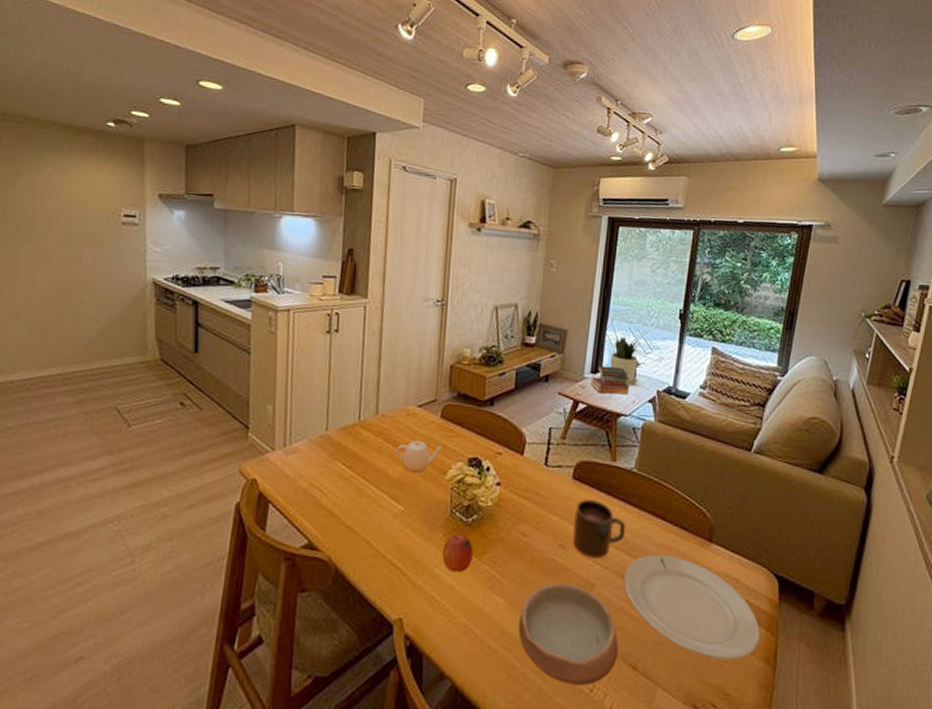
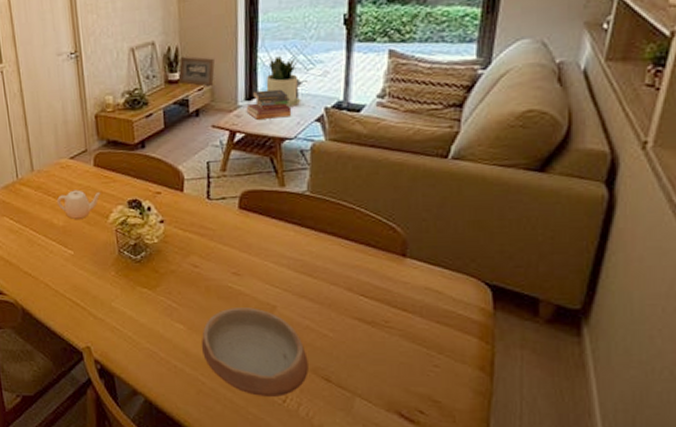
fruit: present [441,534,473,573] -> none [116,271,147,305]
mug: present [573,499,626,558] -> none [245,227,304,282]
plate: present [623,554,760,661] -> none [306,273,472,370]

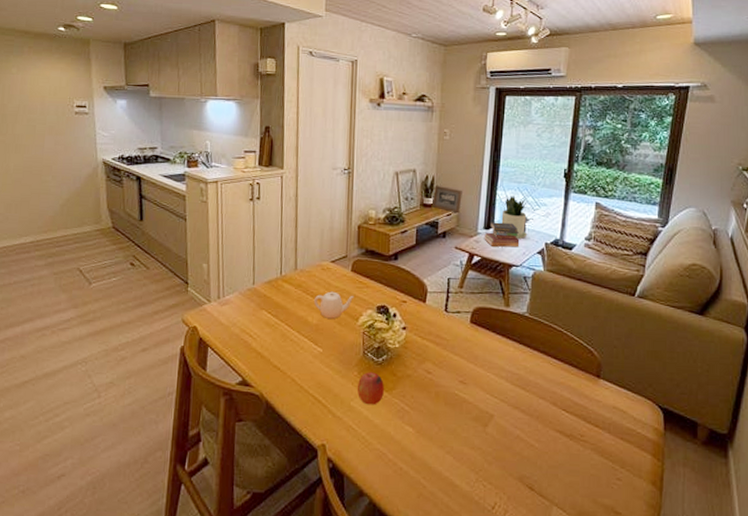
fruit: none [116,271,147,305] -> present [357,372,384,405]
bowl: present [201,307,309,398] -> none [426,414,516,504]

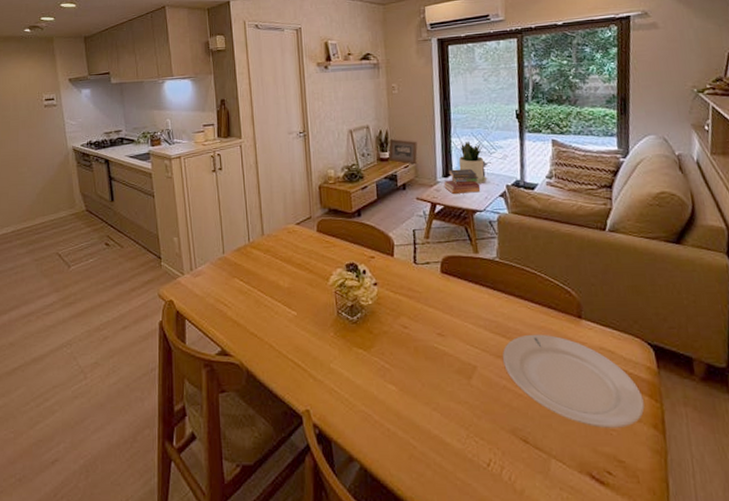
teapot: present [313,291,354,319] -> none [283,253,323,281]
fruit: present [357,372,384,405] -> none [334,331,362,366]
plate: none [519,389,647,483] -> present [502,334,645,429]

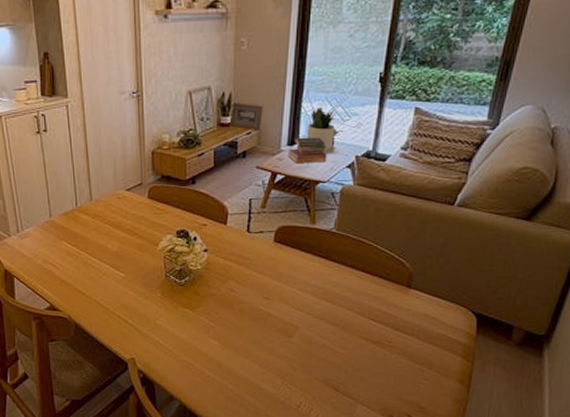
plate: present [502,334,645,429] -> none [325,300,456,383]

